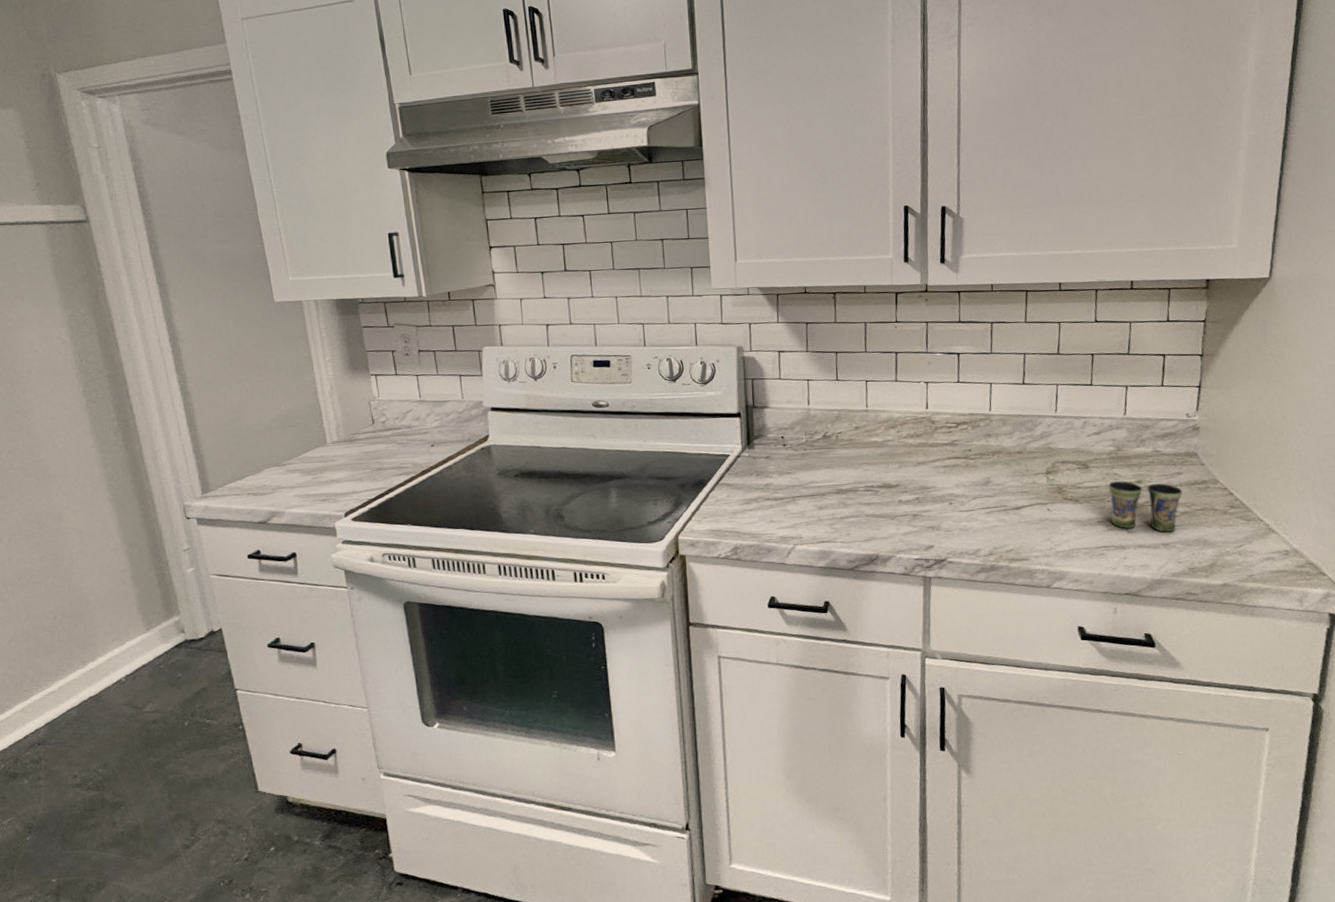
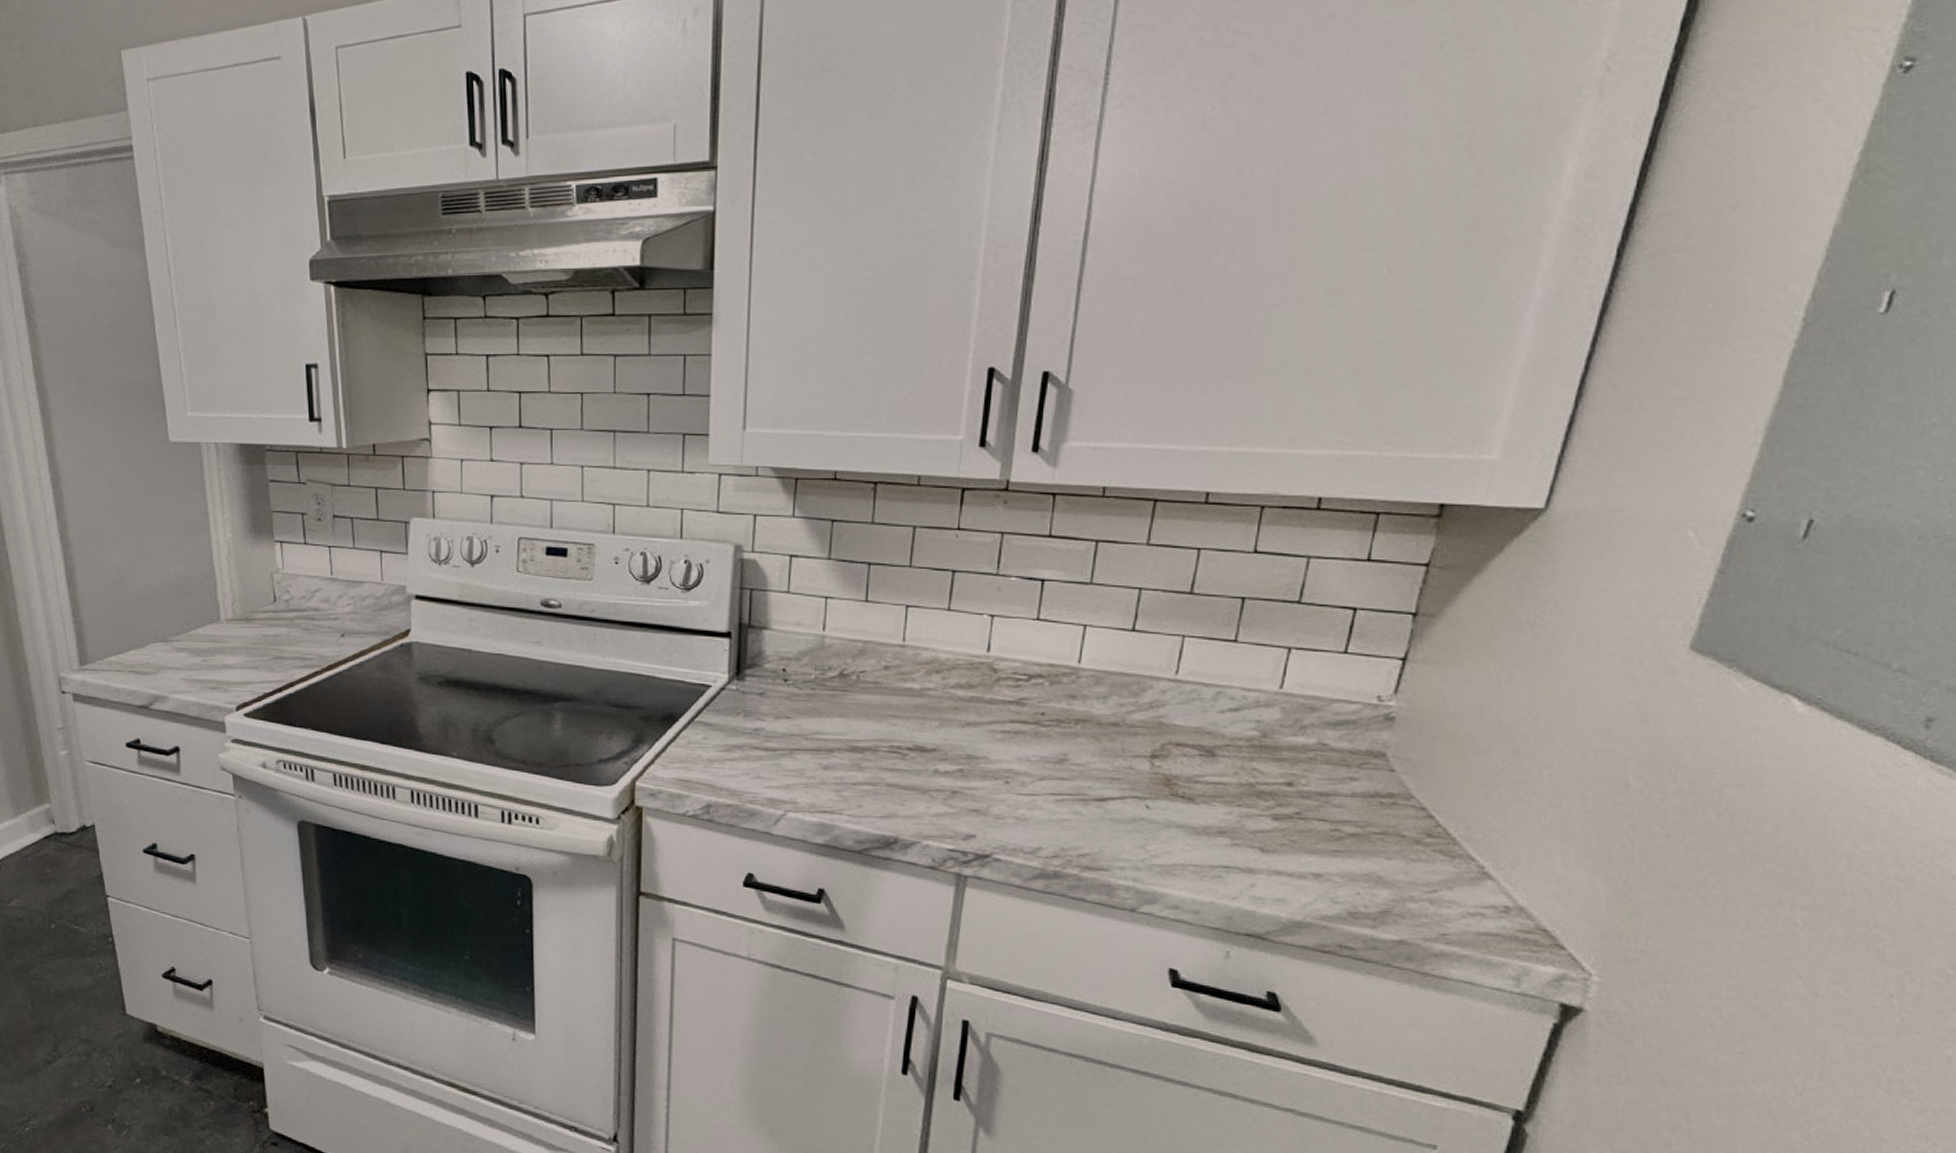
cup: present [1108,480,1183,532] -> none [1239,778,1356,858]

